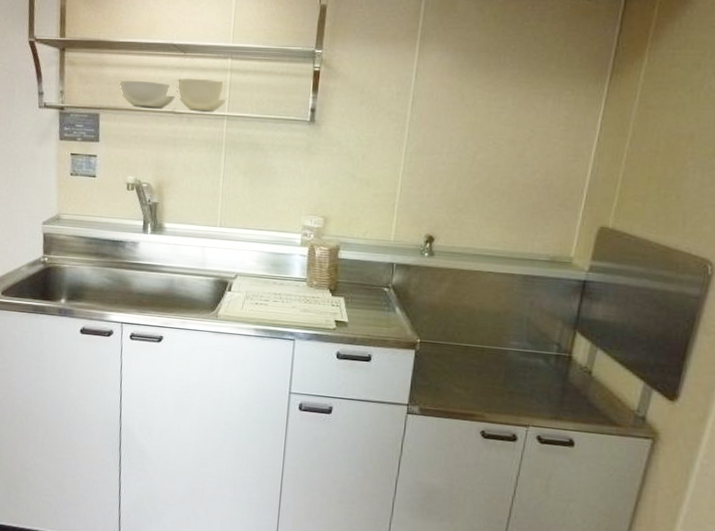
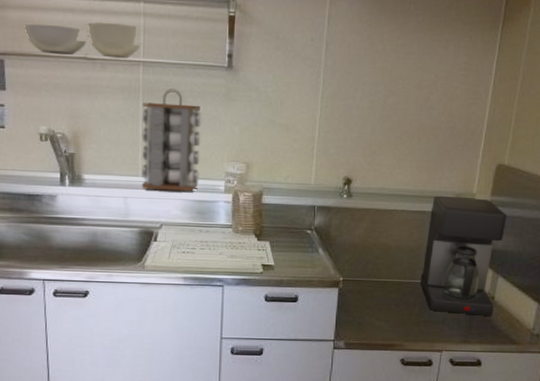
spice rack: none [219,142,281,244] -> present [141,89,201,192]
coffee maker: none [506,257,609,392] -> present [420,195,507,316]

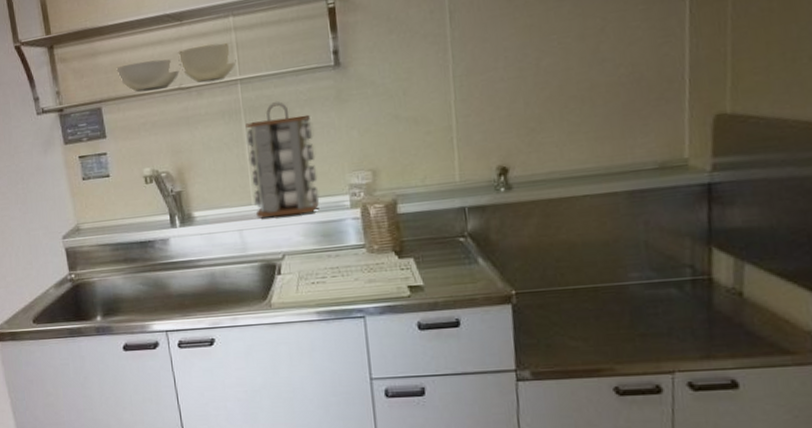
coffee maker: present [420,195,507,316] -> none [624,163,745,320]

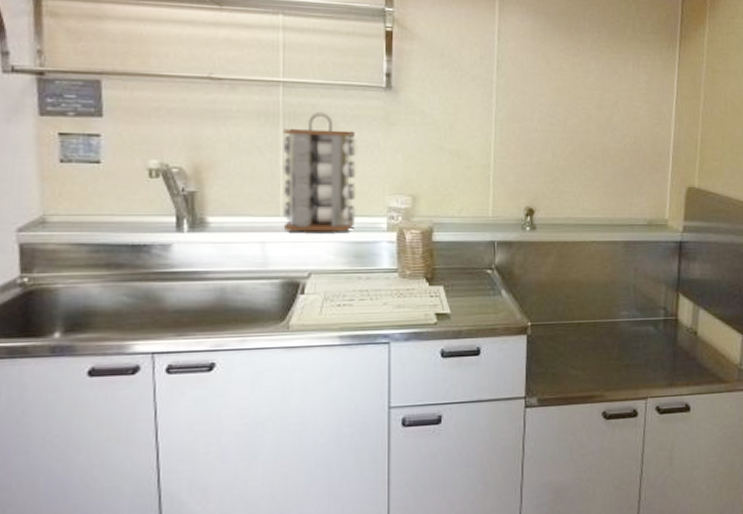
bowl: present [116,59,180,93] -> none [129,37,213,74]
bowl: present [178,43,236,83] -> none [212,37,281,78]

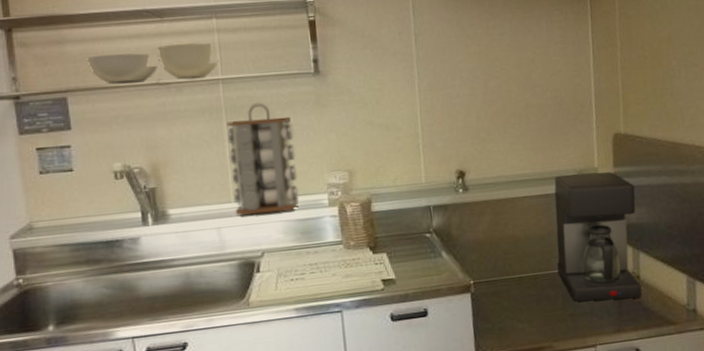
bowl: none [129,37,213,74] -> present [87,53,159,85]
bowl: none [212,37,281,78] -> present [157,43,219,80]
coffee maker: none [617,223,702,354] -> present [554,172,642,302]

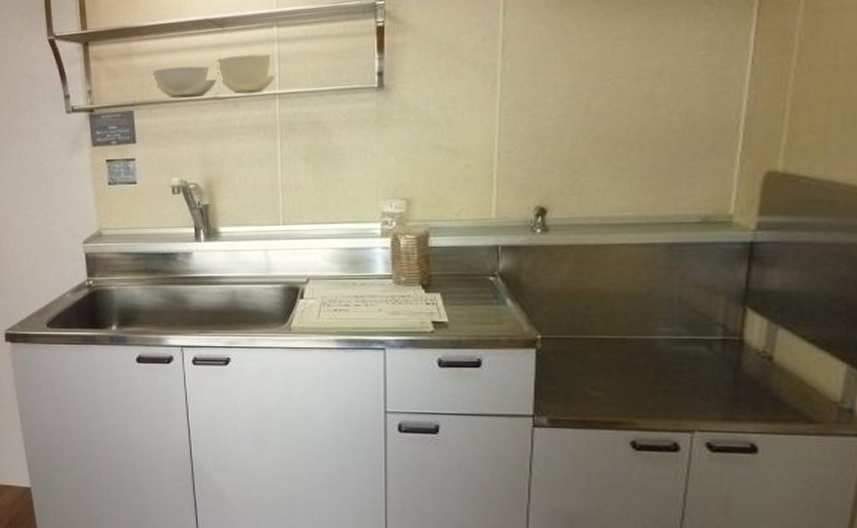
spice rack: present [226,103,299,216] -> none [280,120,350,241]
coffee maker: present [554,172,642,302] -> none [654,220,786,383]

